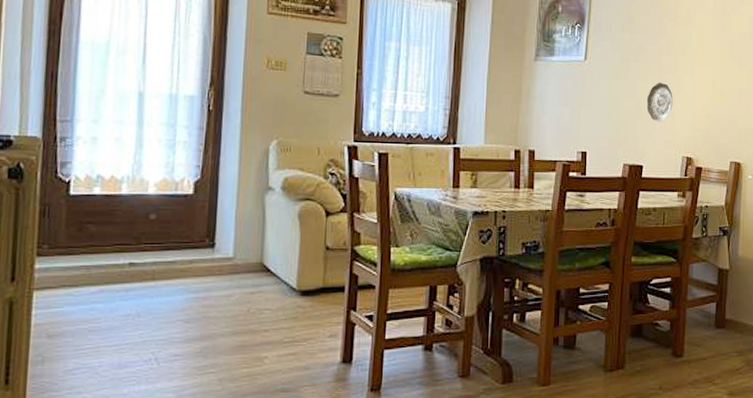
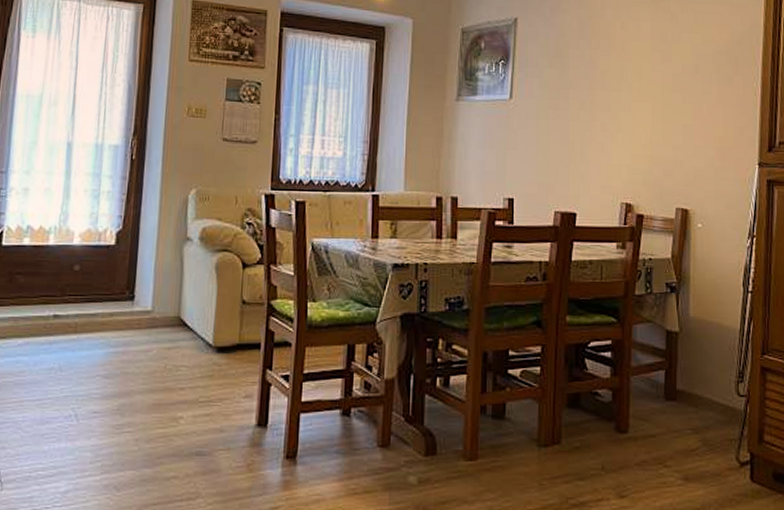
decorative plate: present [646,82,673,122] -> none [578,120,608,165]

